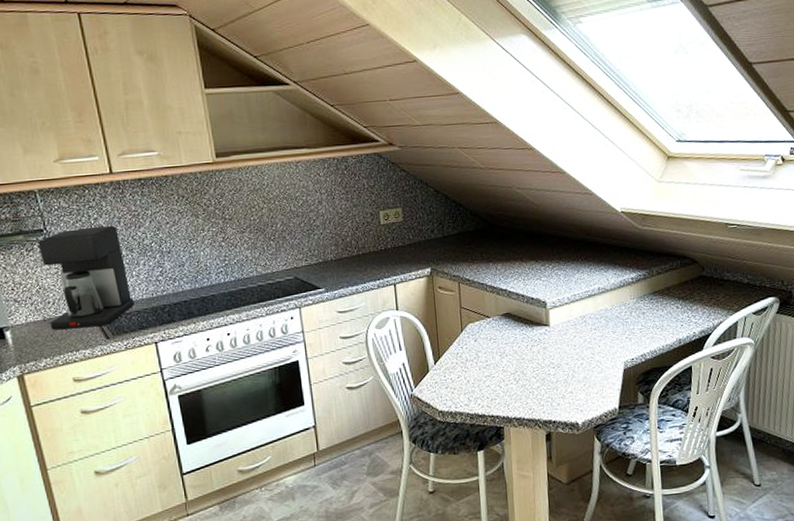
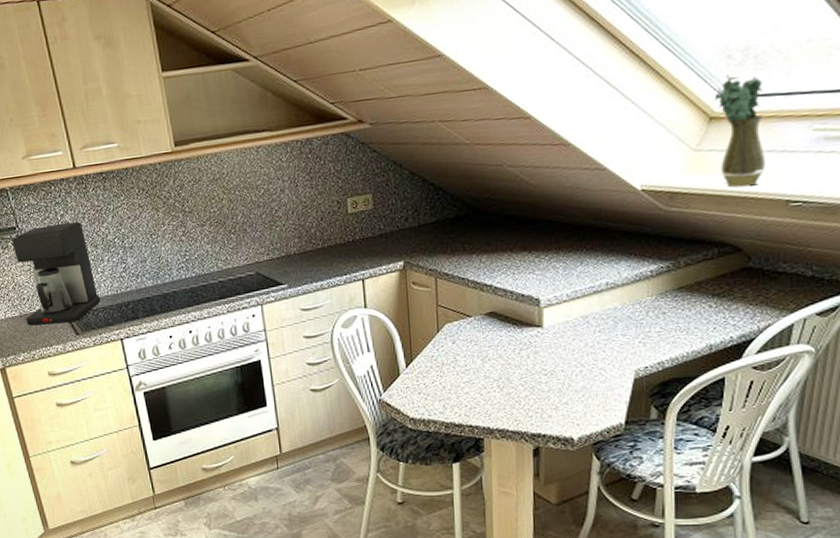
vase: none [670,125,710,213] -> present [714,75,766,188]

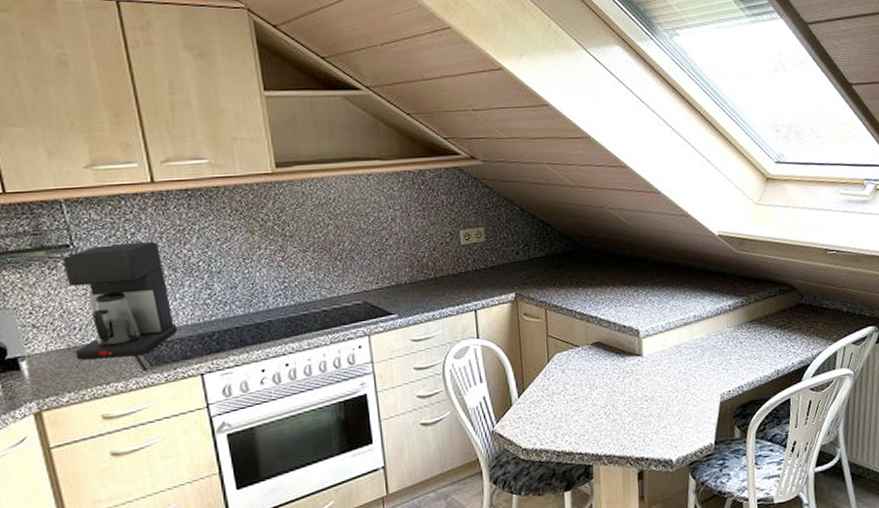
vase: present [714,75,766,188] -> none [768,145,809,237]

